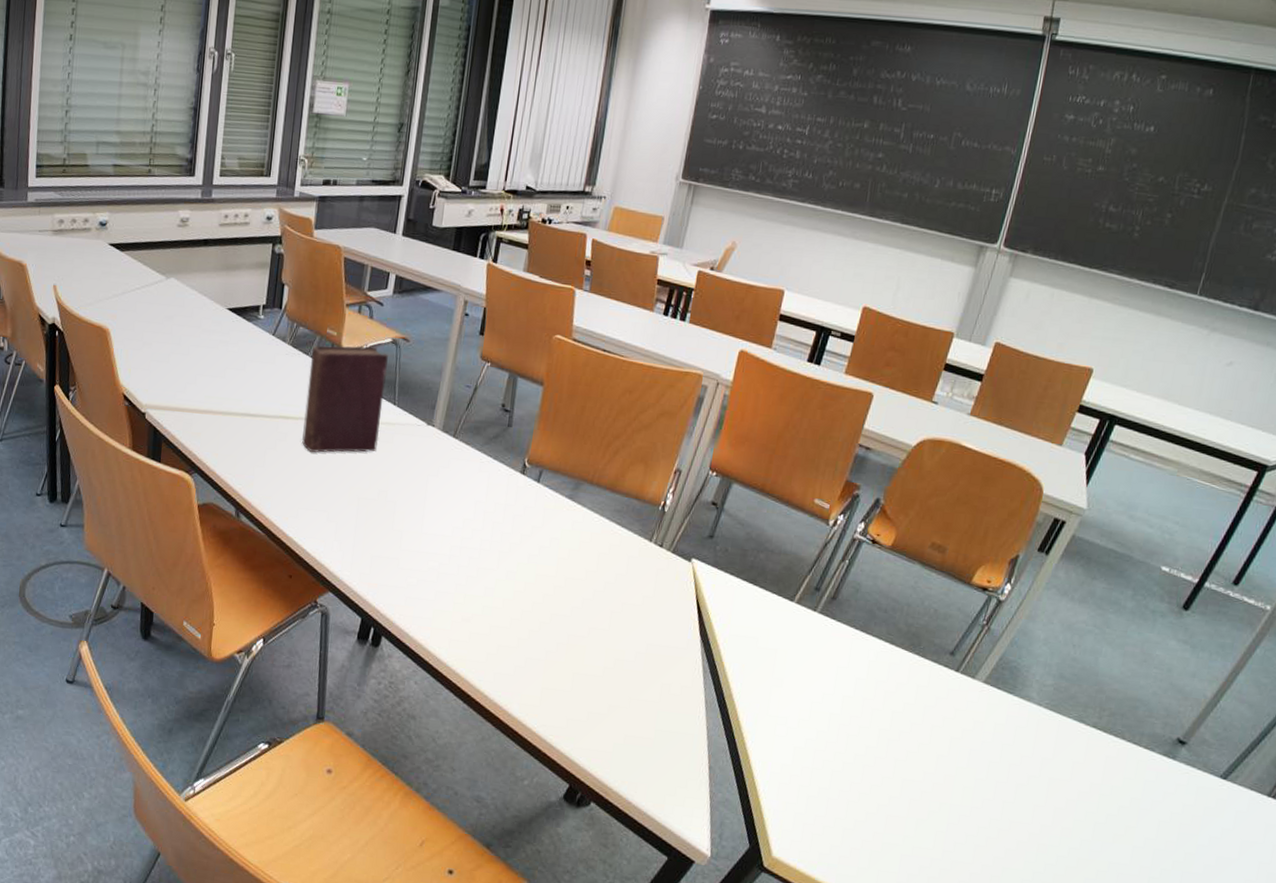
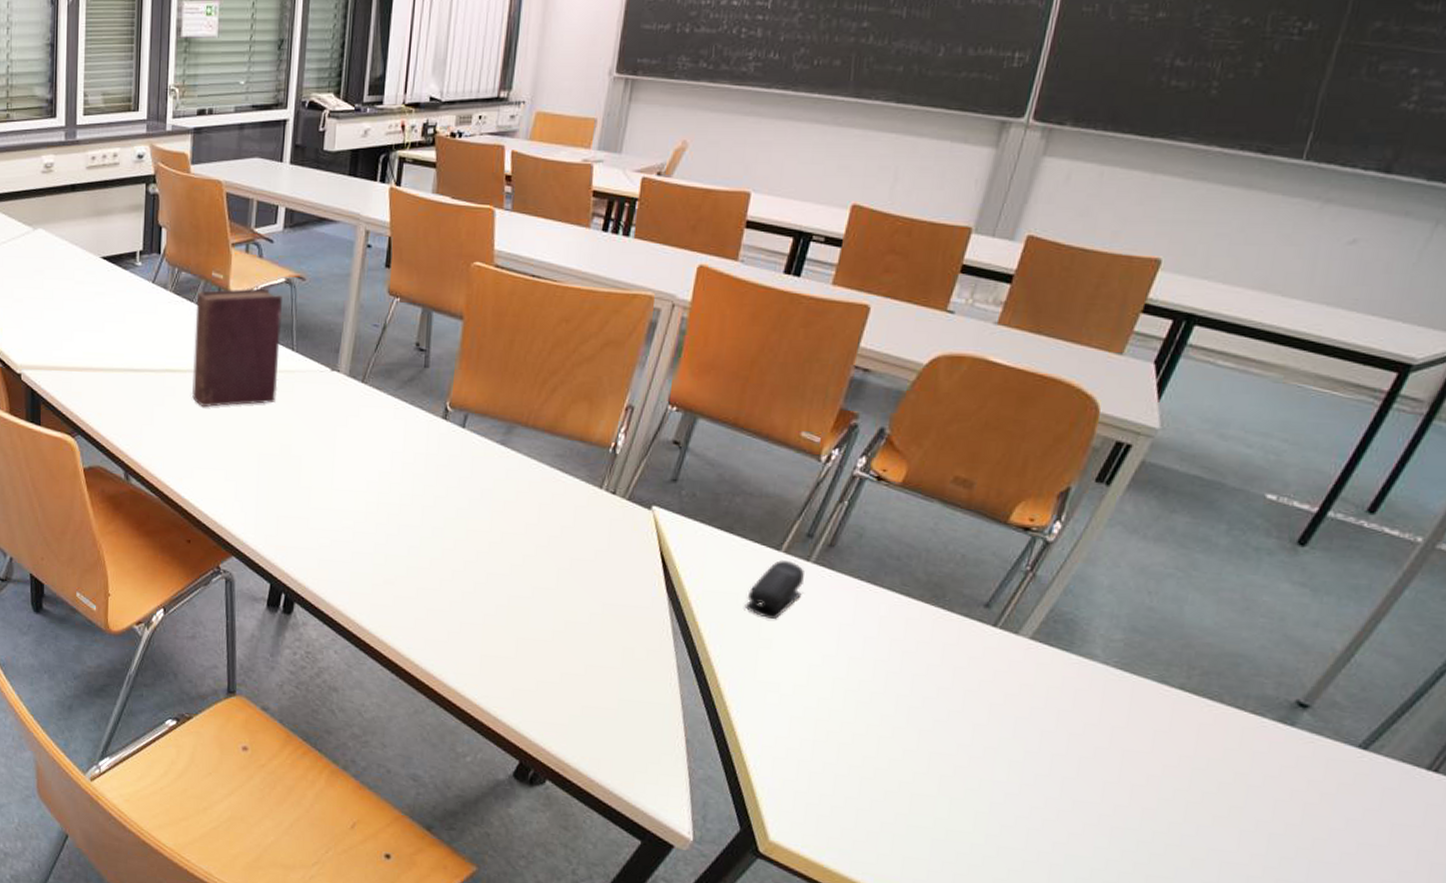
stapler: none [762,609,812,662] -> present [744,559,805,620]

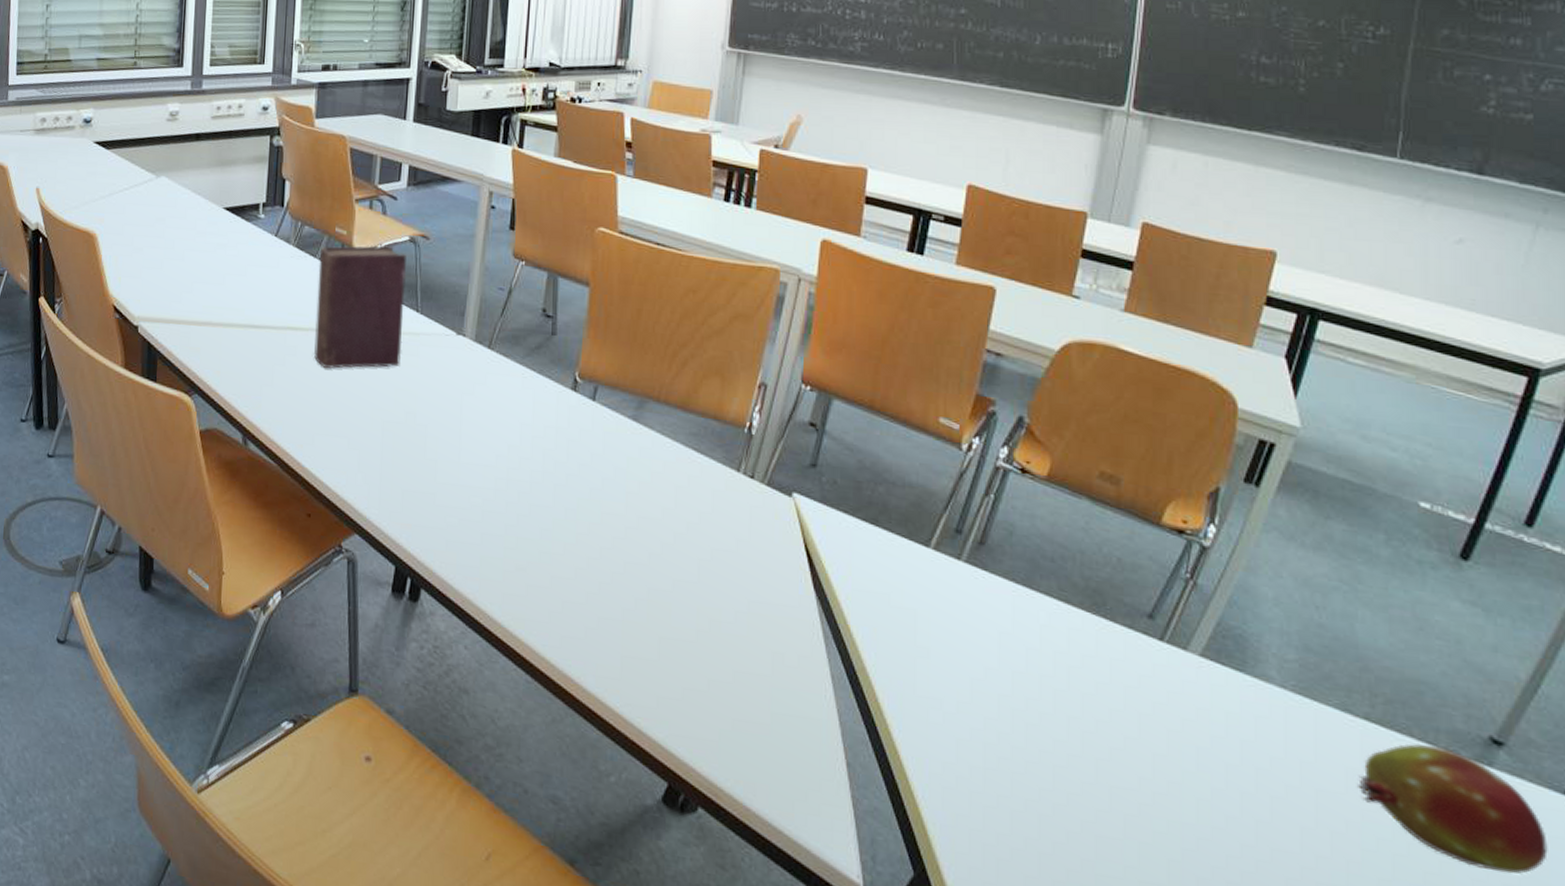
stapler: present [744,559,805,620] -> none [897,557,956,626]
fruit: none [1162,708,1335,815] -> present [1356,743,1548,874]

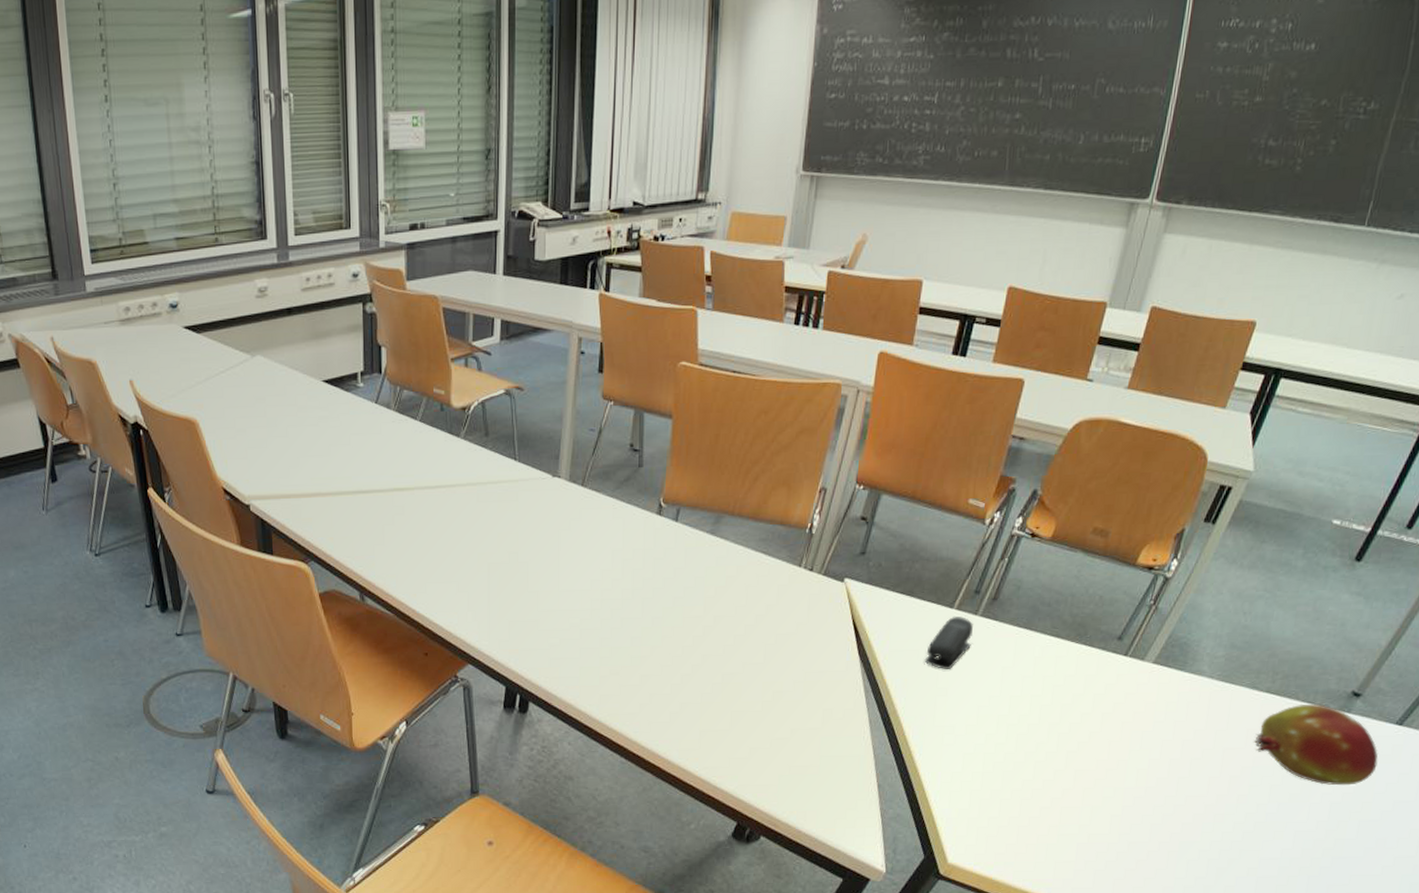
book: present [314,245,407,369] -> none [419,401,504,522]
stapler: none [897,557,956,626] -> present [924,616,973,670]

